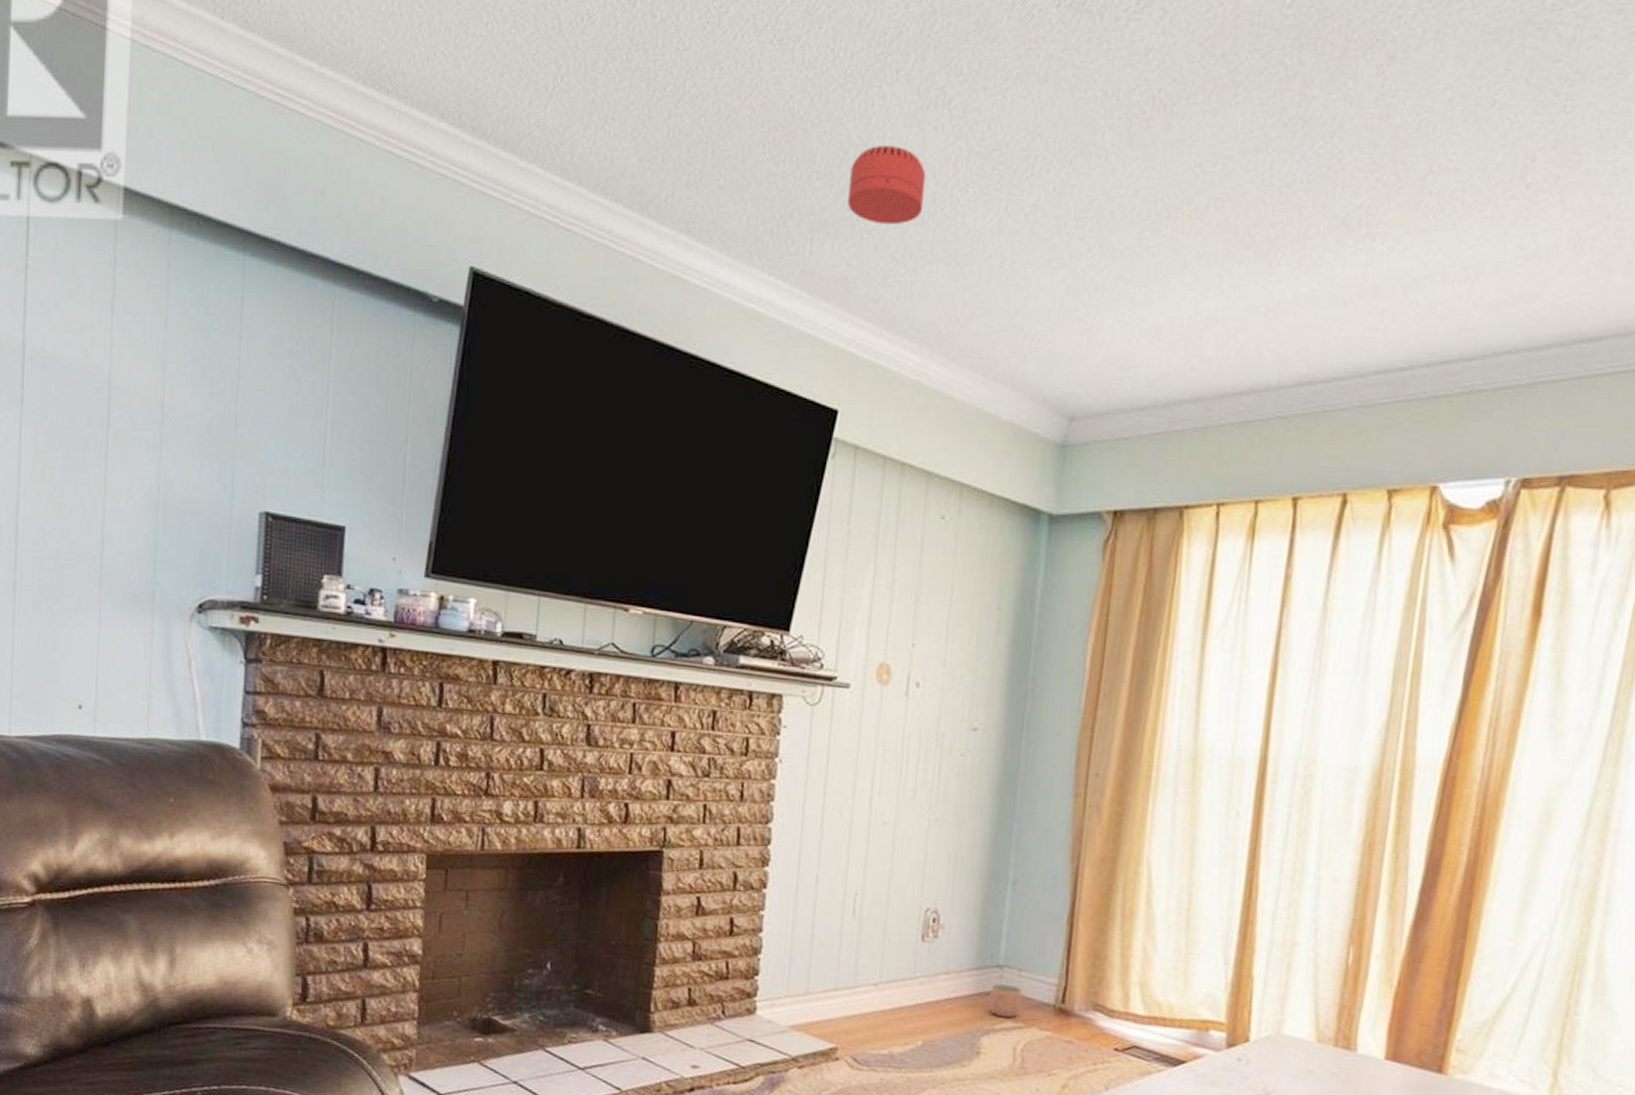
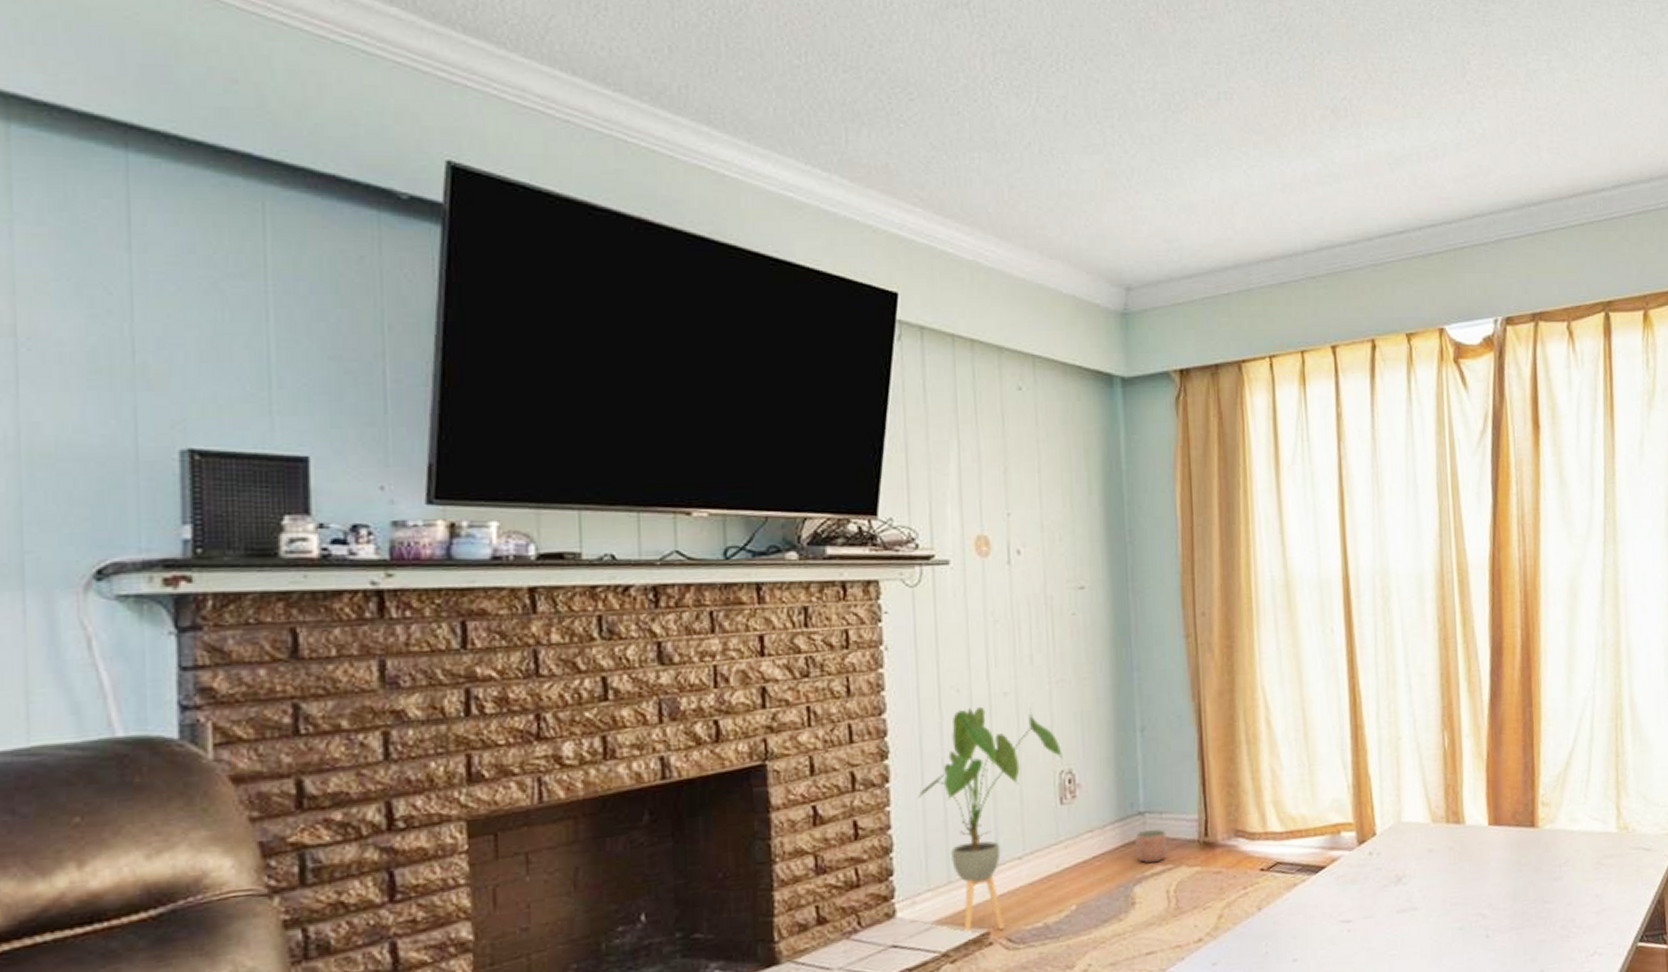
house plant: none [790,831,931,1049] -> present [918,706,1063,932]
smoke detector: present [847,146,926,225] -> none [877,41,957,115]

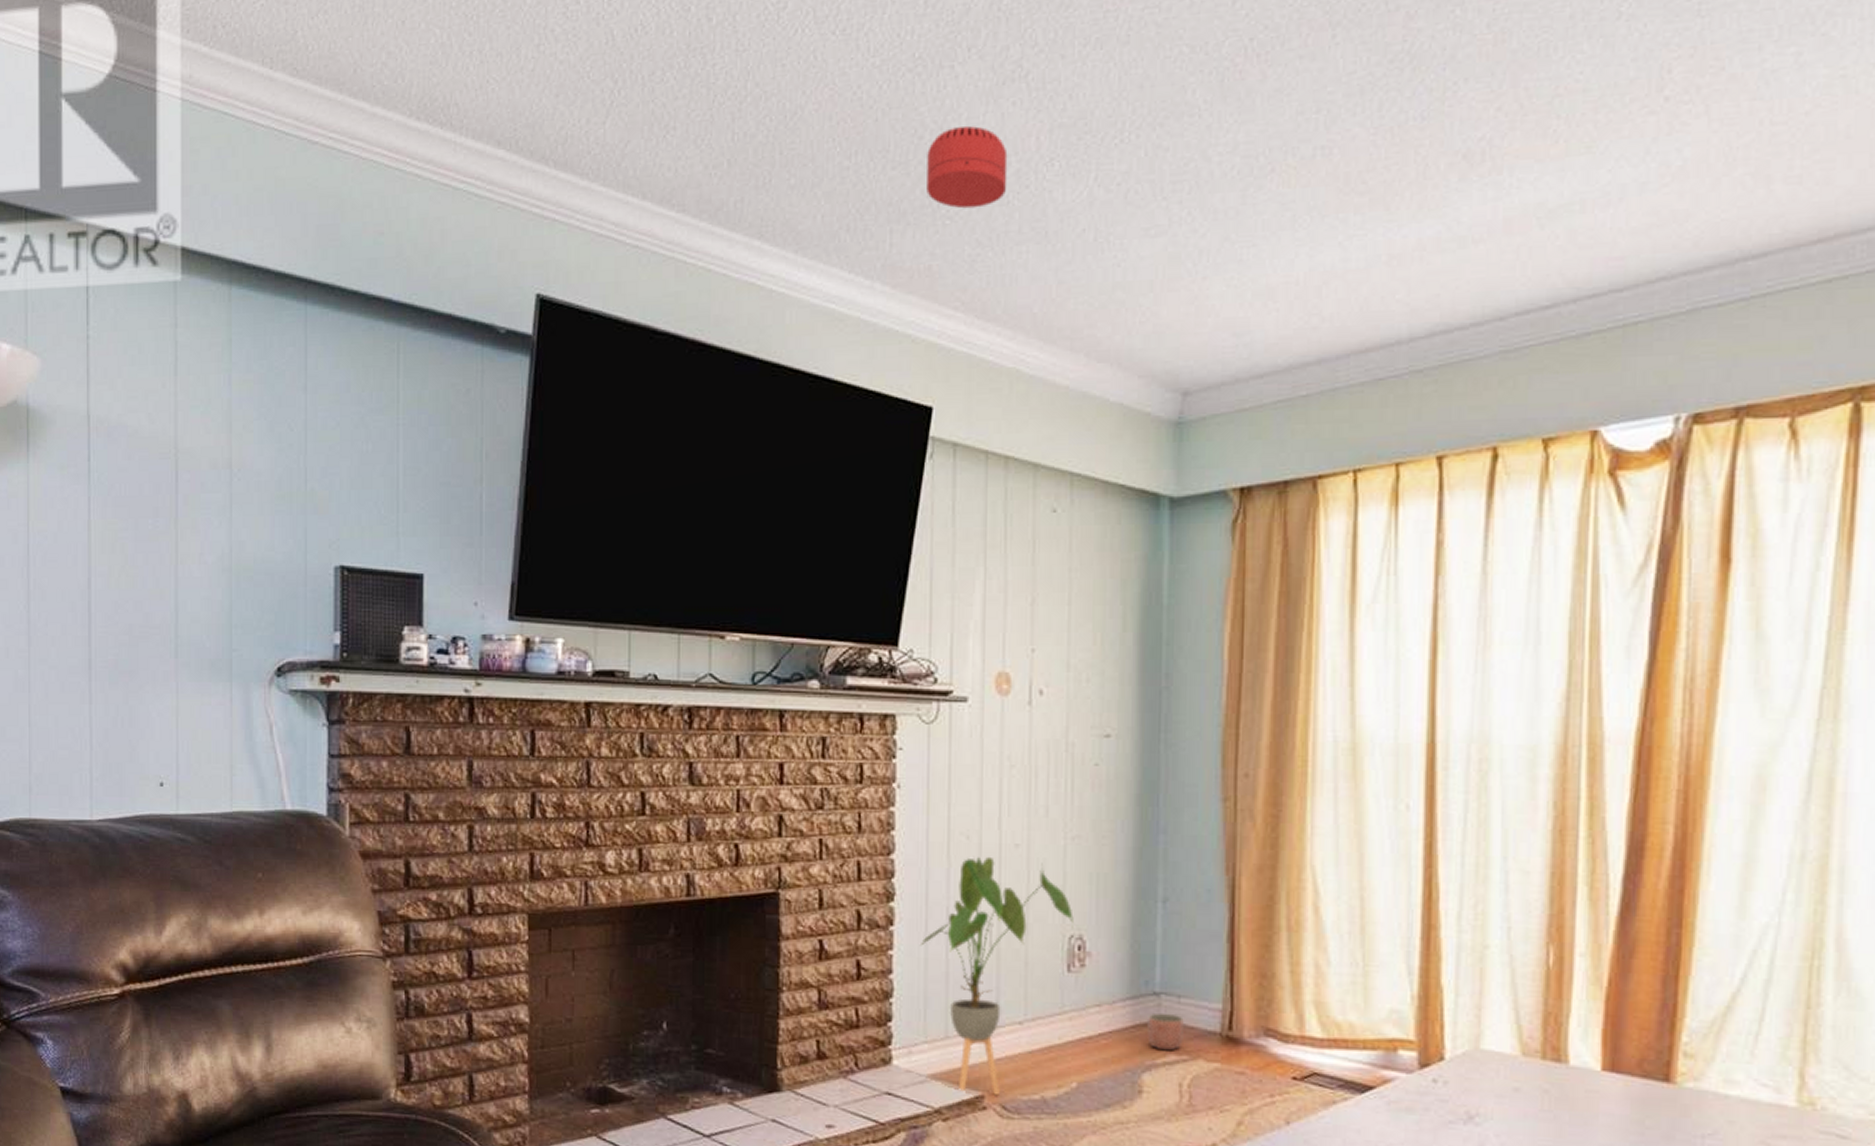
smoke detector: none [877,41,957,115] -> present [927,126,1008,209]

